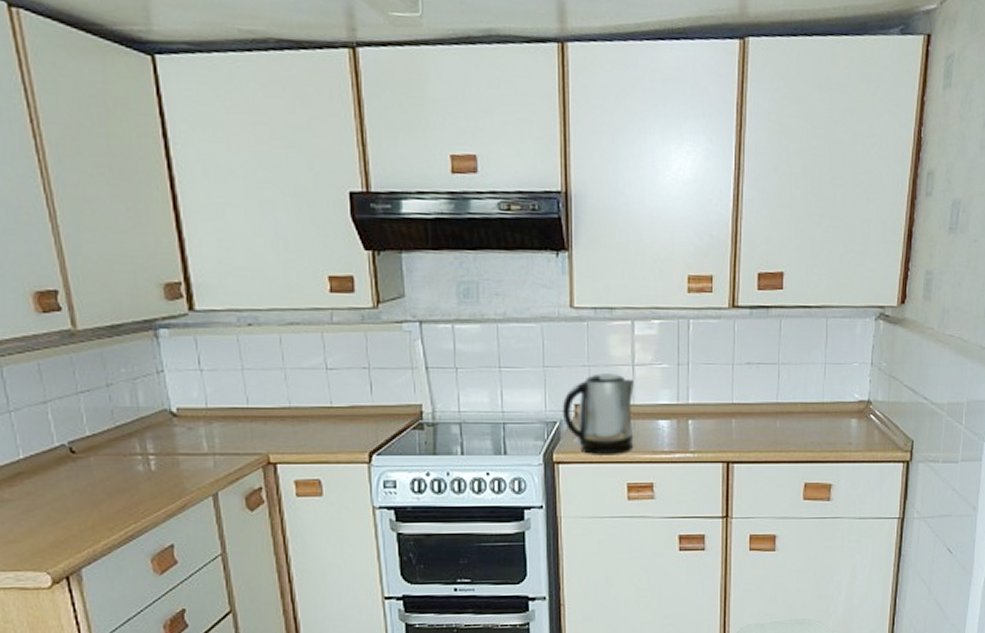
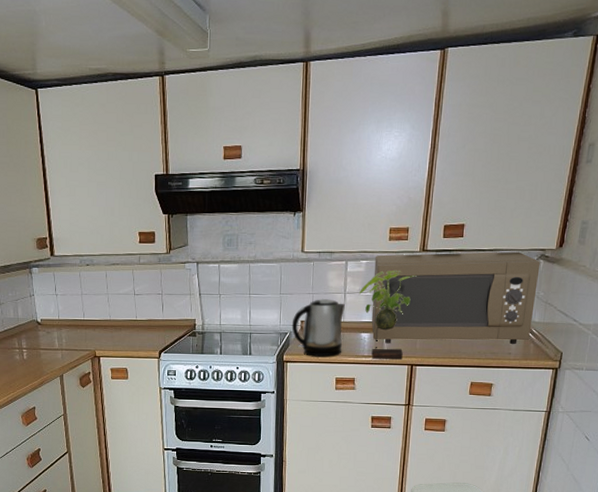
plant: none [651,334,727,457] -> present [359,270,417,361]
microwave: none [670,309,880,434] -> present [371,251,540,345]

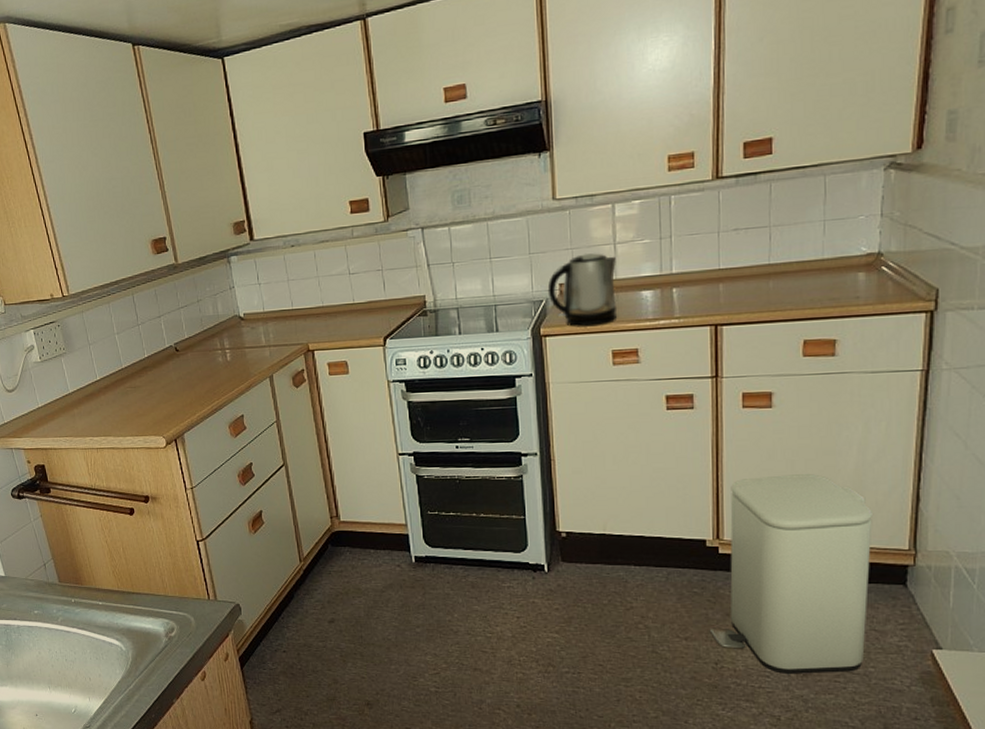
plant: present [359,270,417,361] -> none [633,207,711,323]
microwave: present [371,251,540,345] -> none [651,162,890,301]

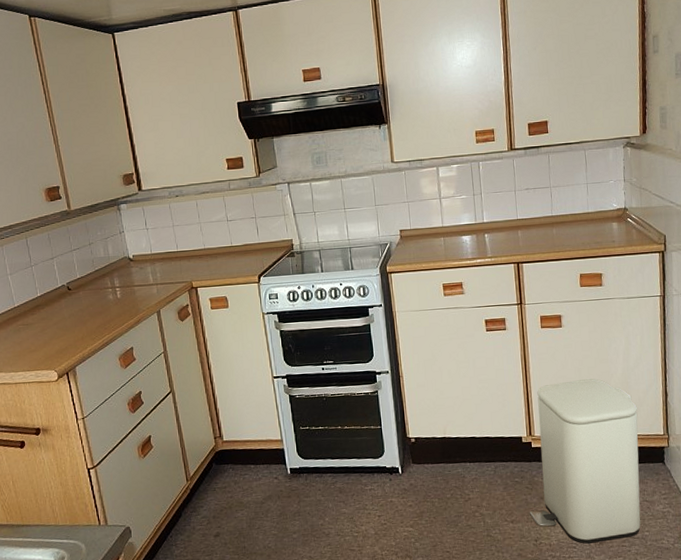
kettle: present [547,253,618,328] -> none [390,205,446,266]

